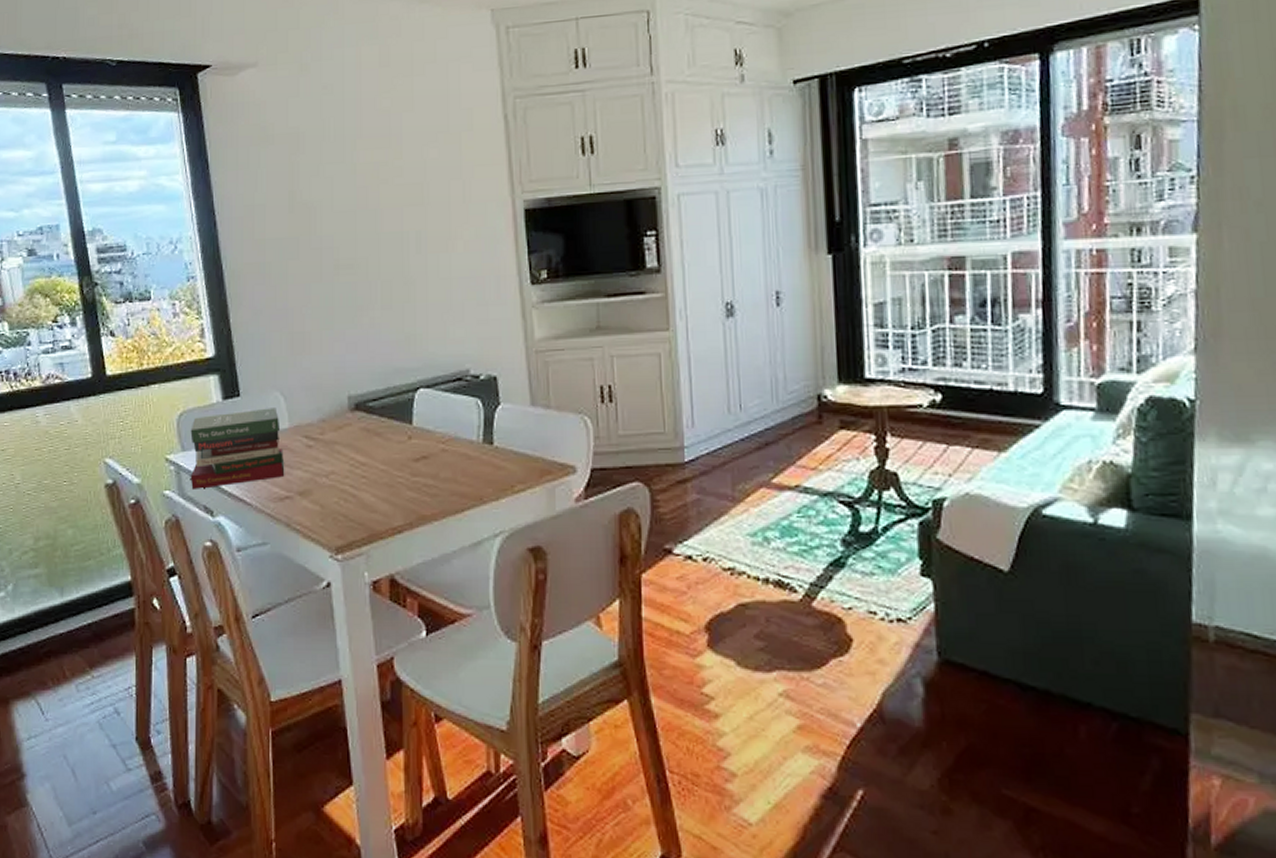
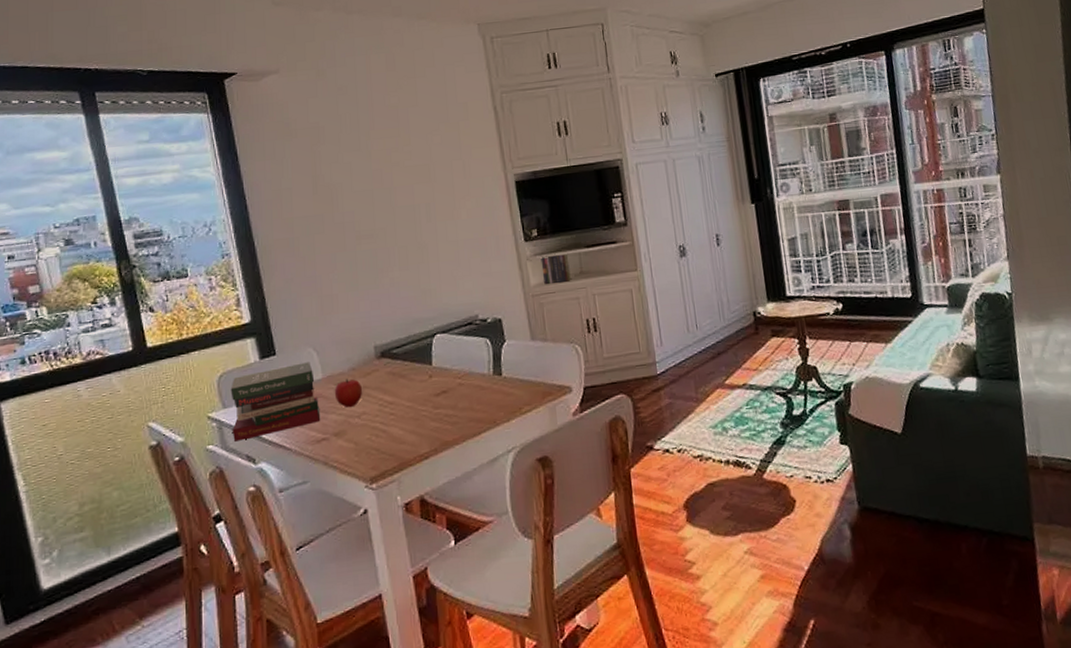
fruit: none [301,431,333,465] -> present [334,379,363,408]
books: none [549,302,585,340] -> present [541,253,571,285]

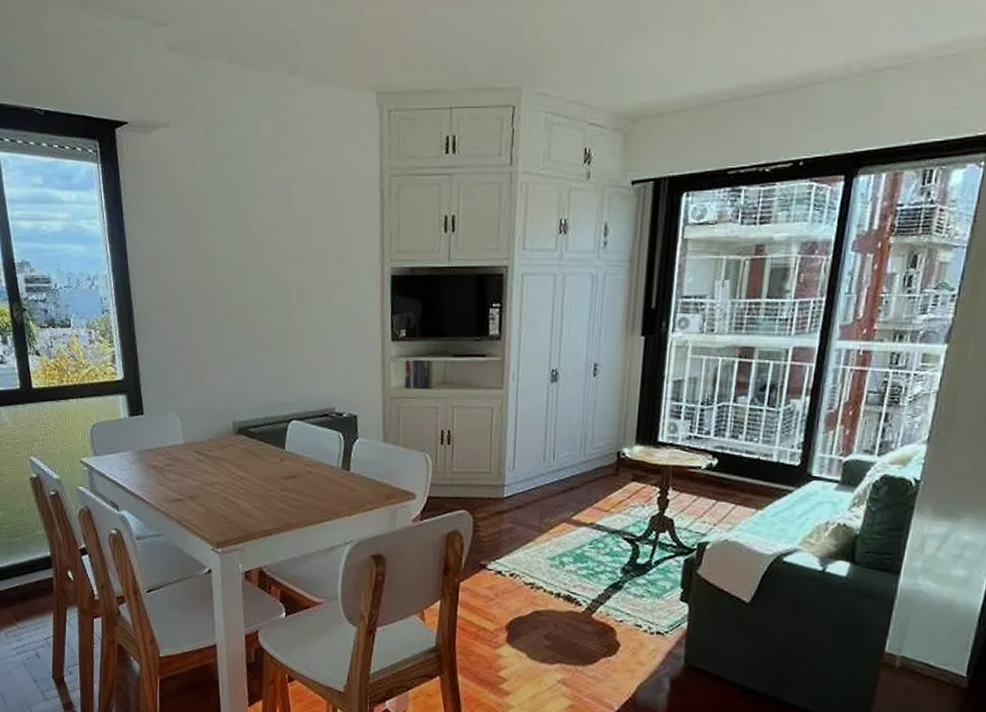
books: present [230,362,321,443] -> none [100,426,179,488]
fruit: present [334,379,363,408] -> none [192,448,219,476]

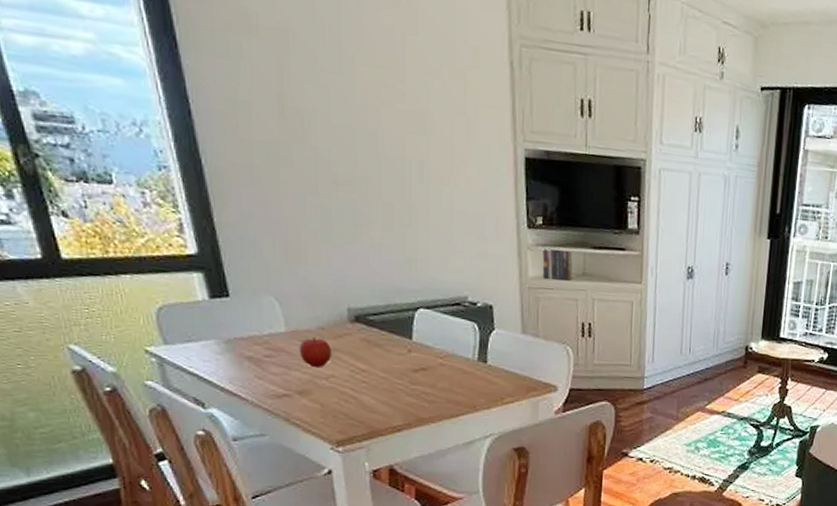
fruit: none [192,448,219,476] -> present [299,337,333,368]

